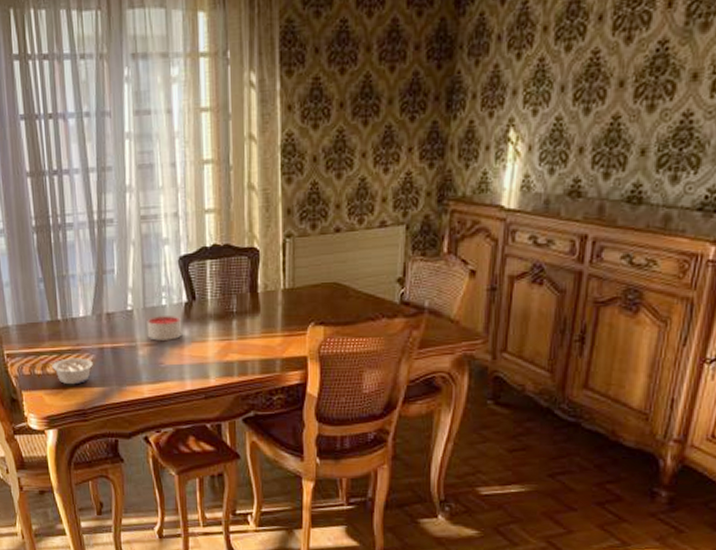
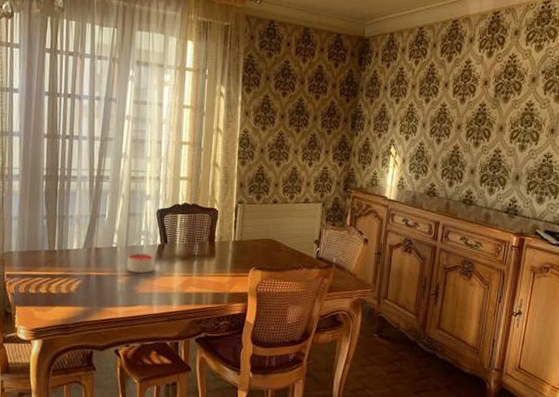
legume: present [52,358,93,385] -> none [44,281,79,304]

